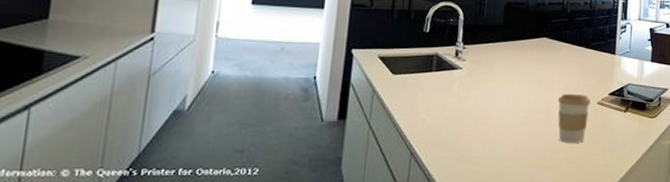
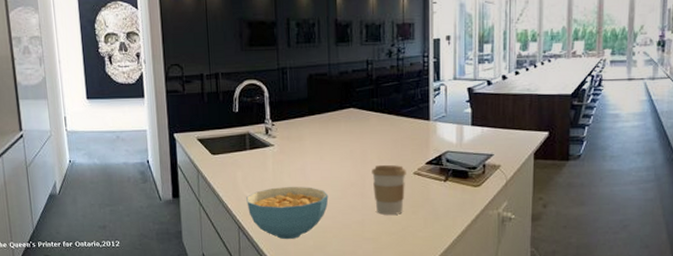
cereal bowl: none [424,111,513,168] -> present [246,186,329,240]

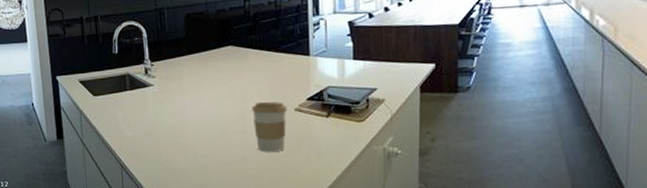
cereal bowl: present [246,186,329,240] -> none [128,125,209,178]

